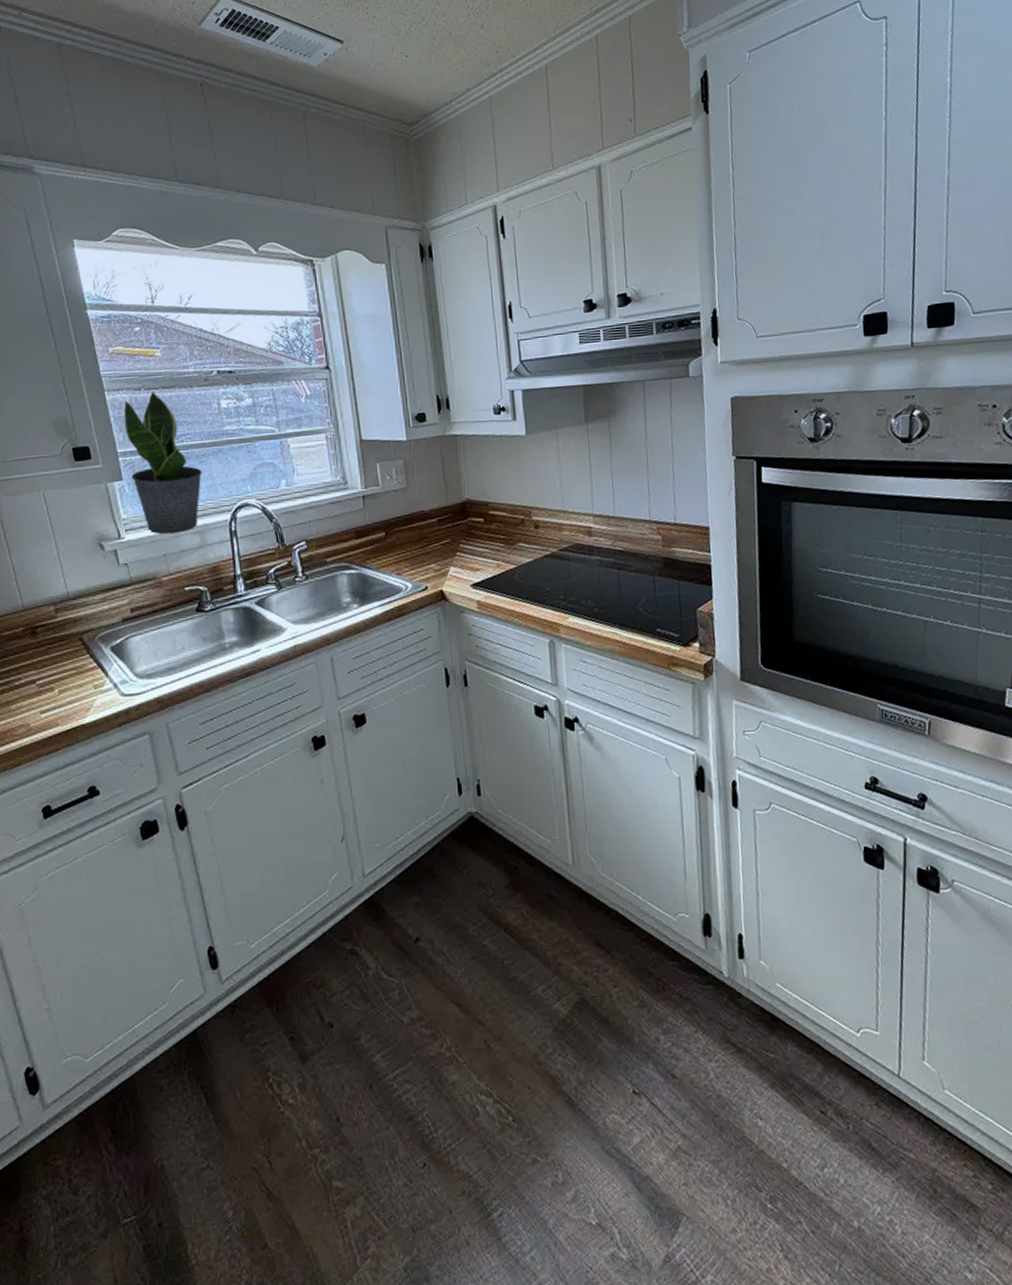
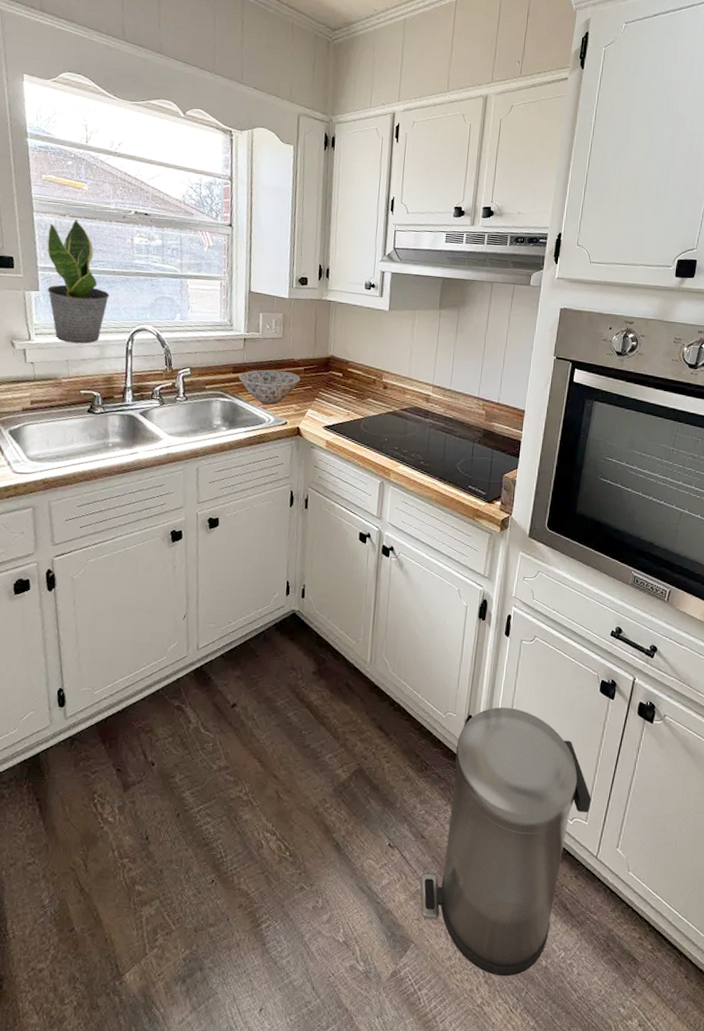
bowl: none [364,526,436,570] -> present [239,369,301,405]
pedal bin: none [680,897,879,1248] -> present [420,707,592,977]

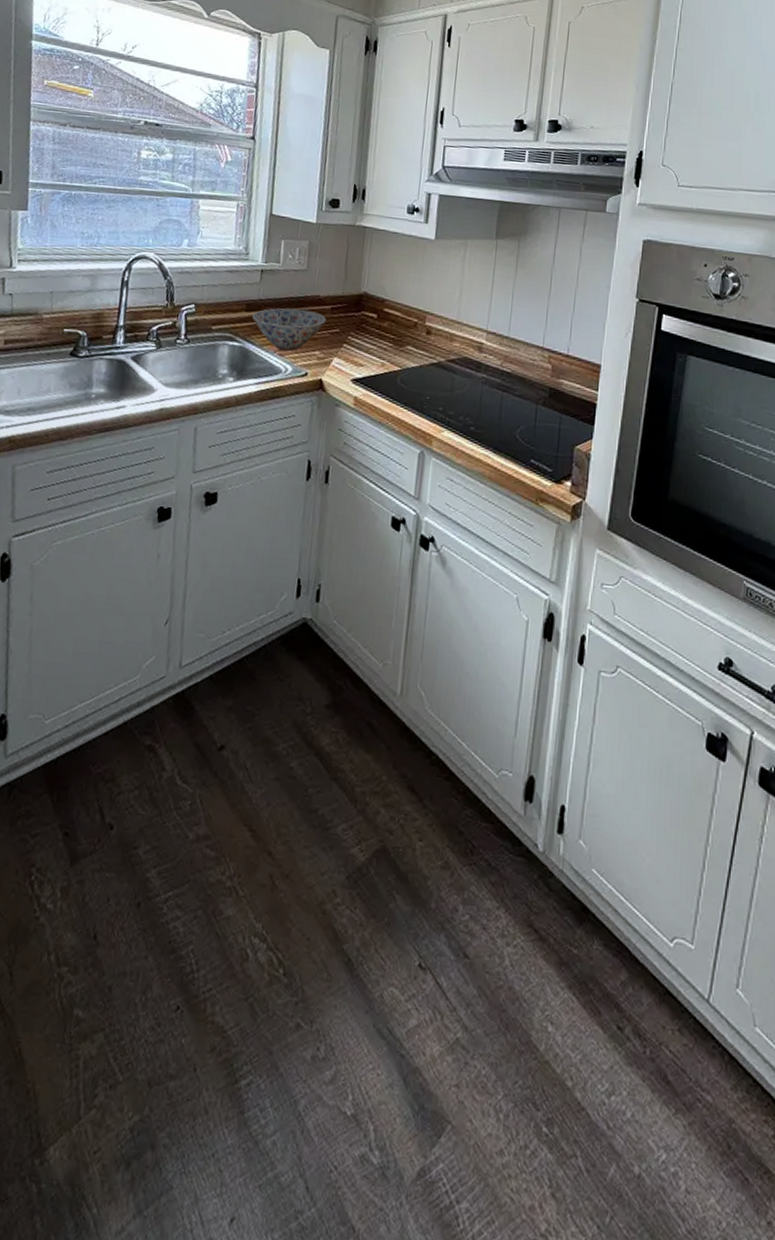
potted plant: present [47,219,110,343] -> none [36,129,108,273]
pedal bin: present [420,707,592,977] -> none [461,765,699,1189]

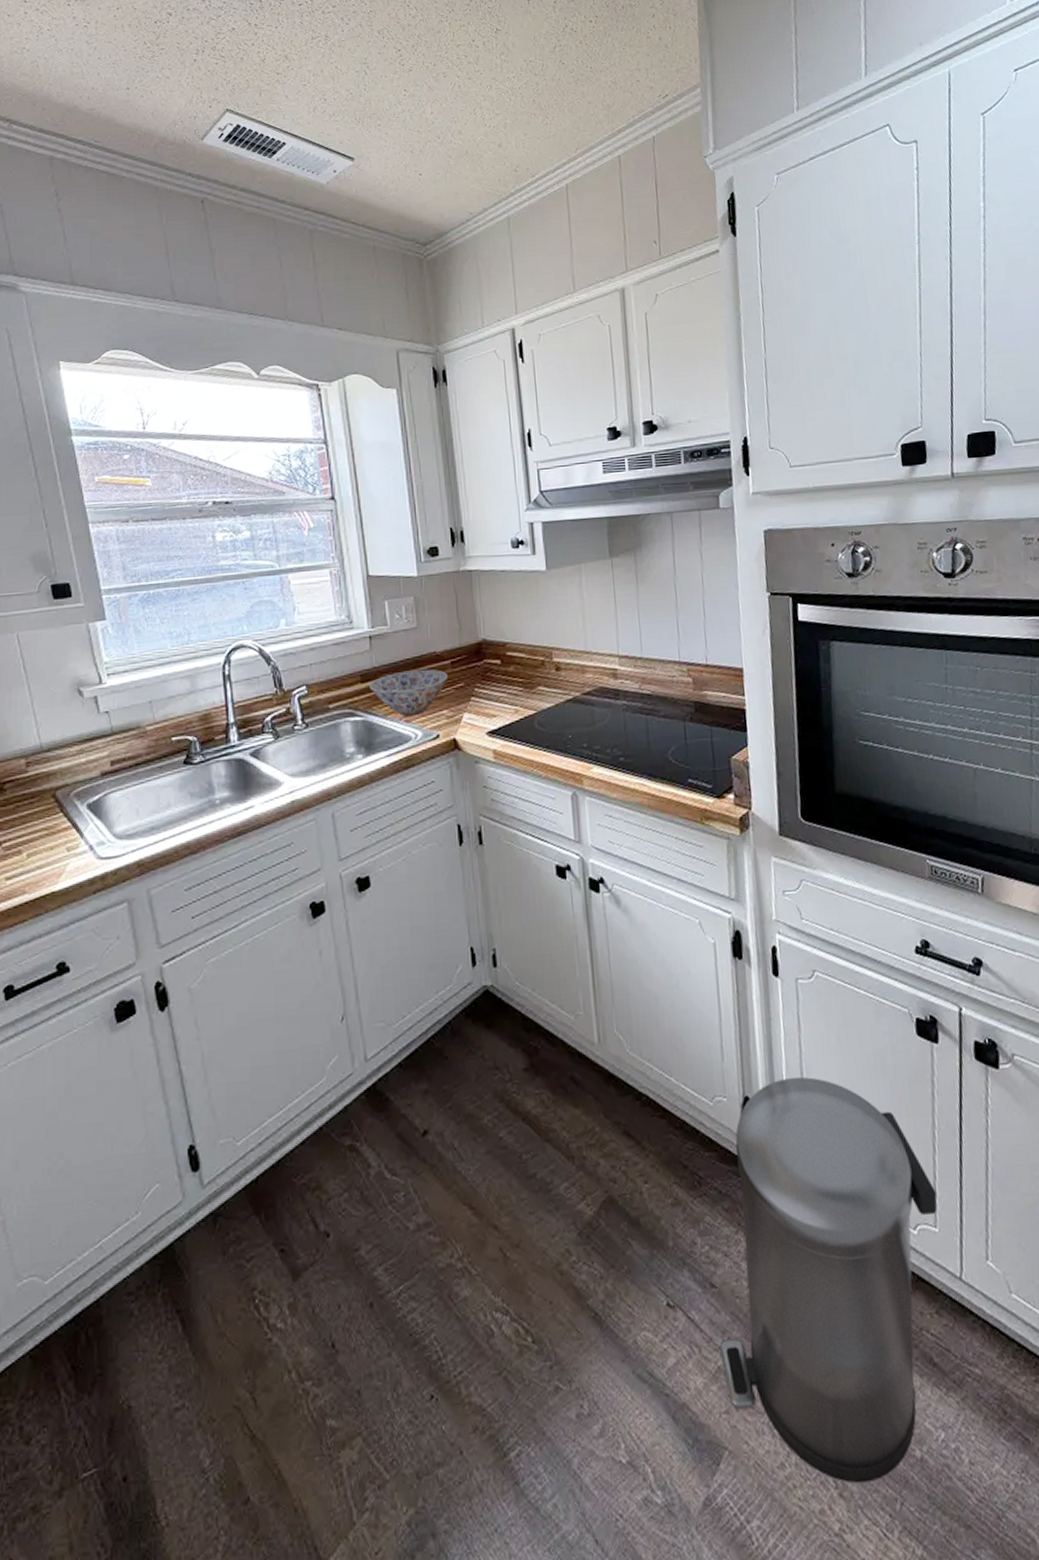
pedal bin: none [461,765,699,1189] -> present [720,1076,938,1483]

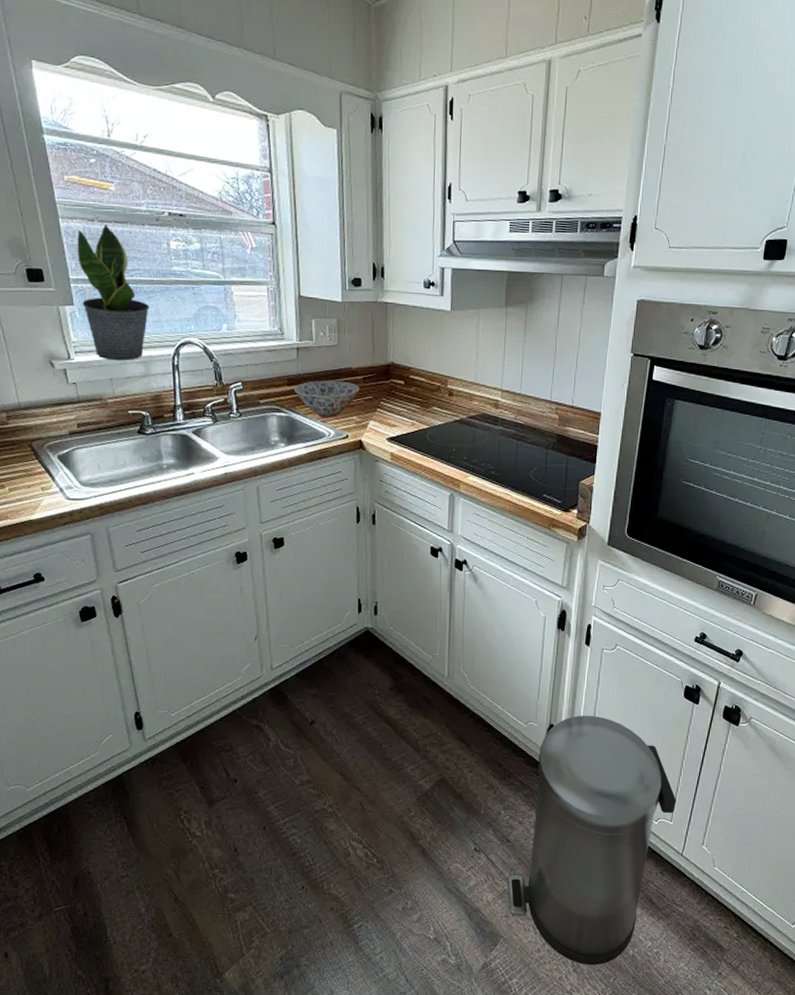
potted plant: none [110,523,194,678] -> present [77,223,150,360]

